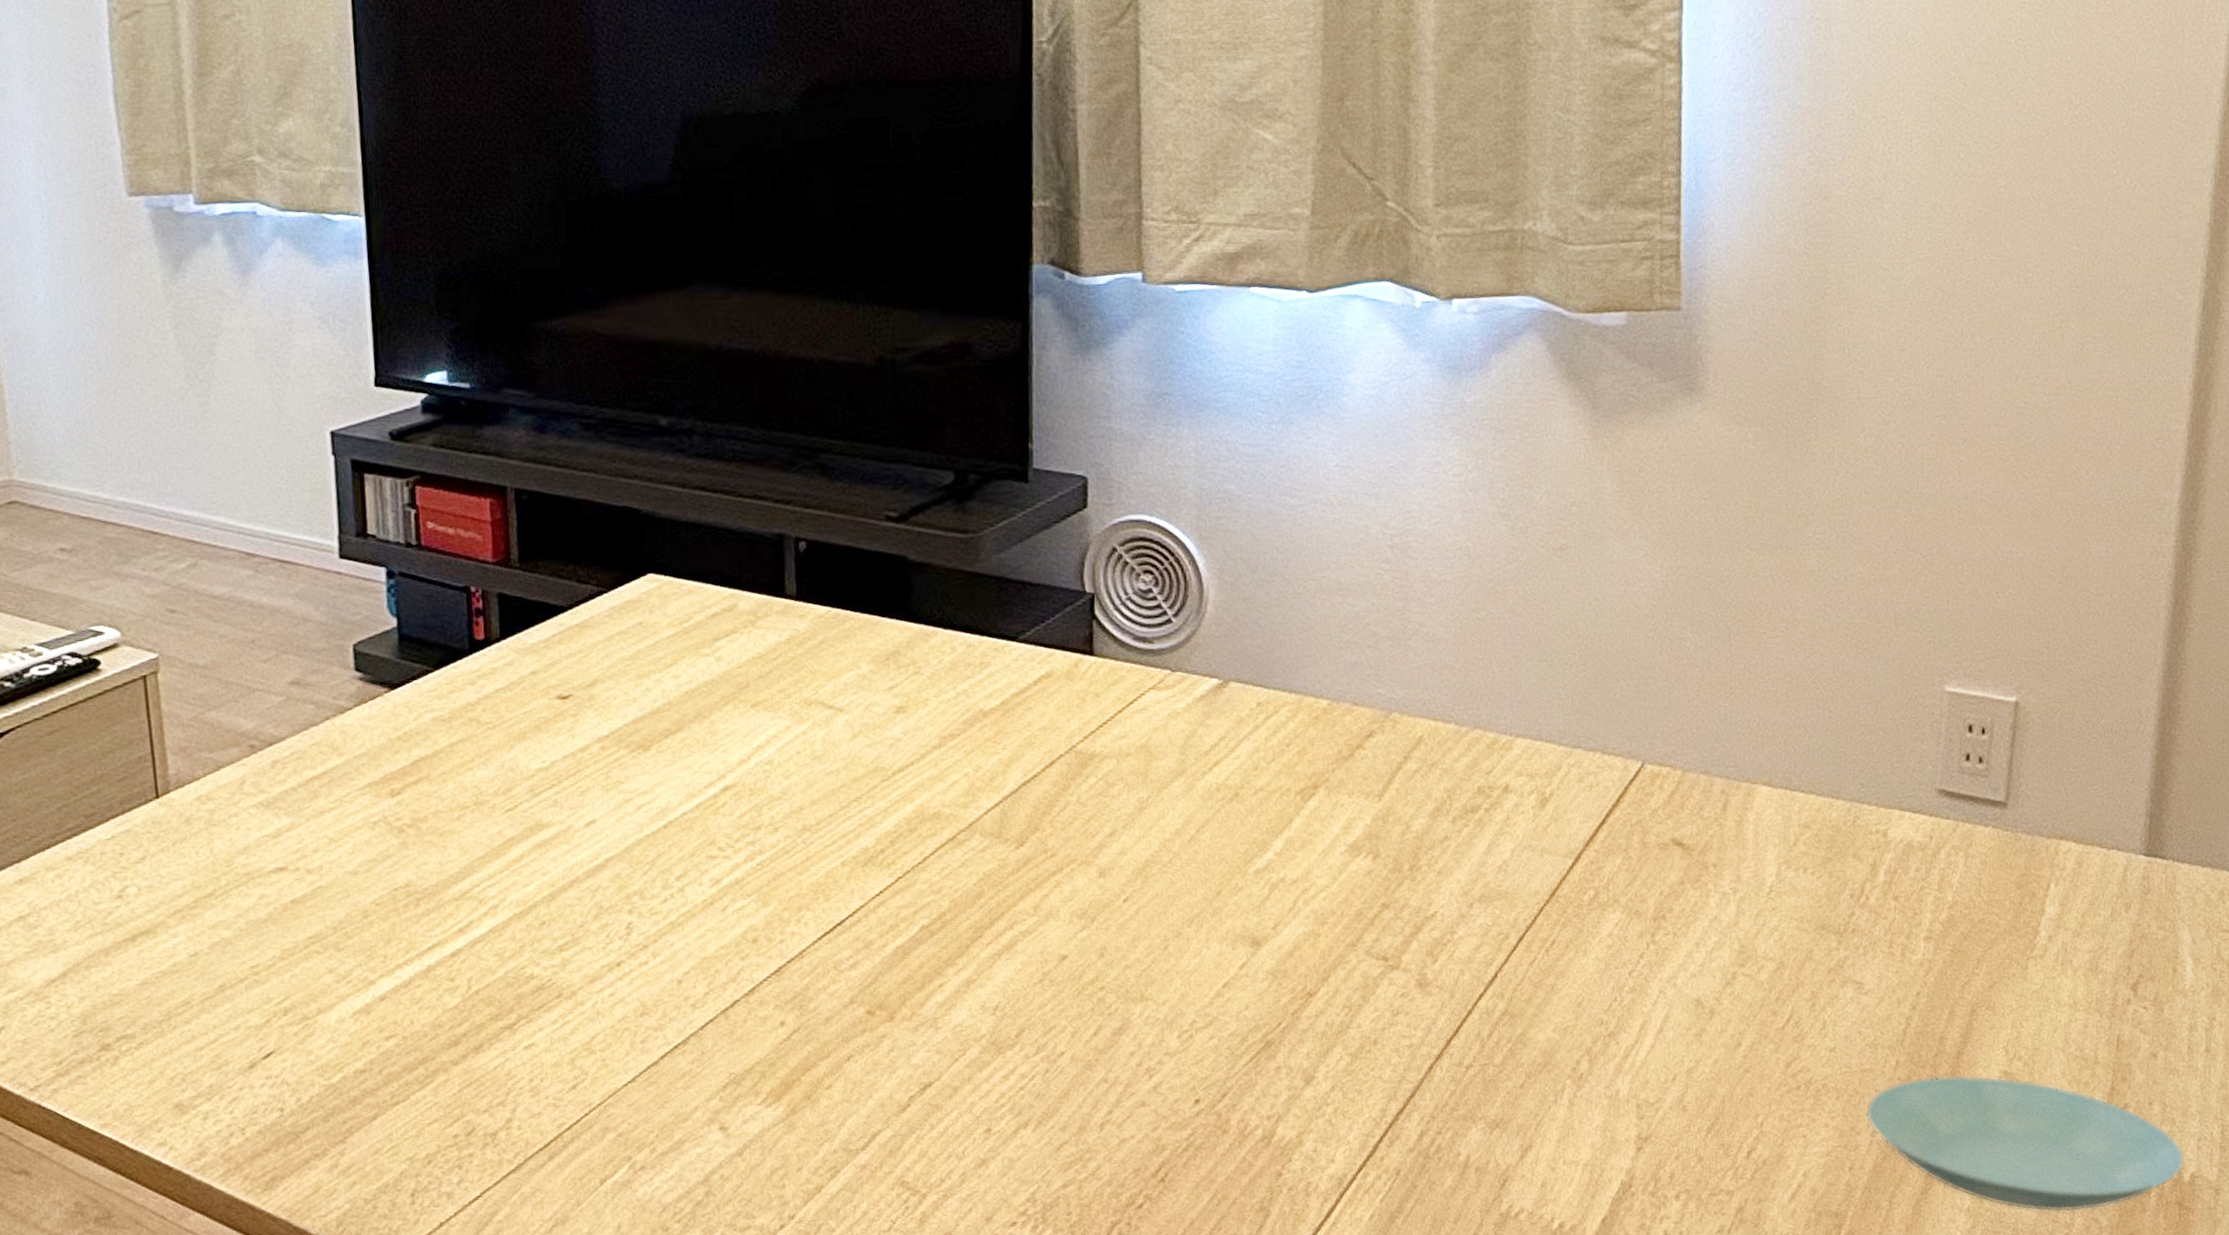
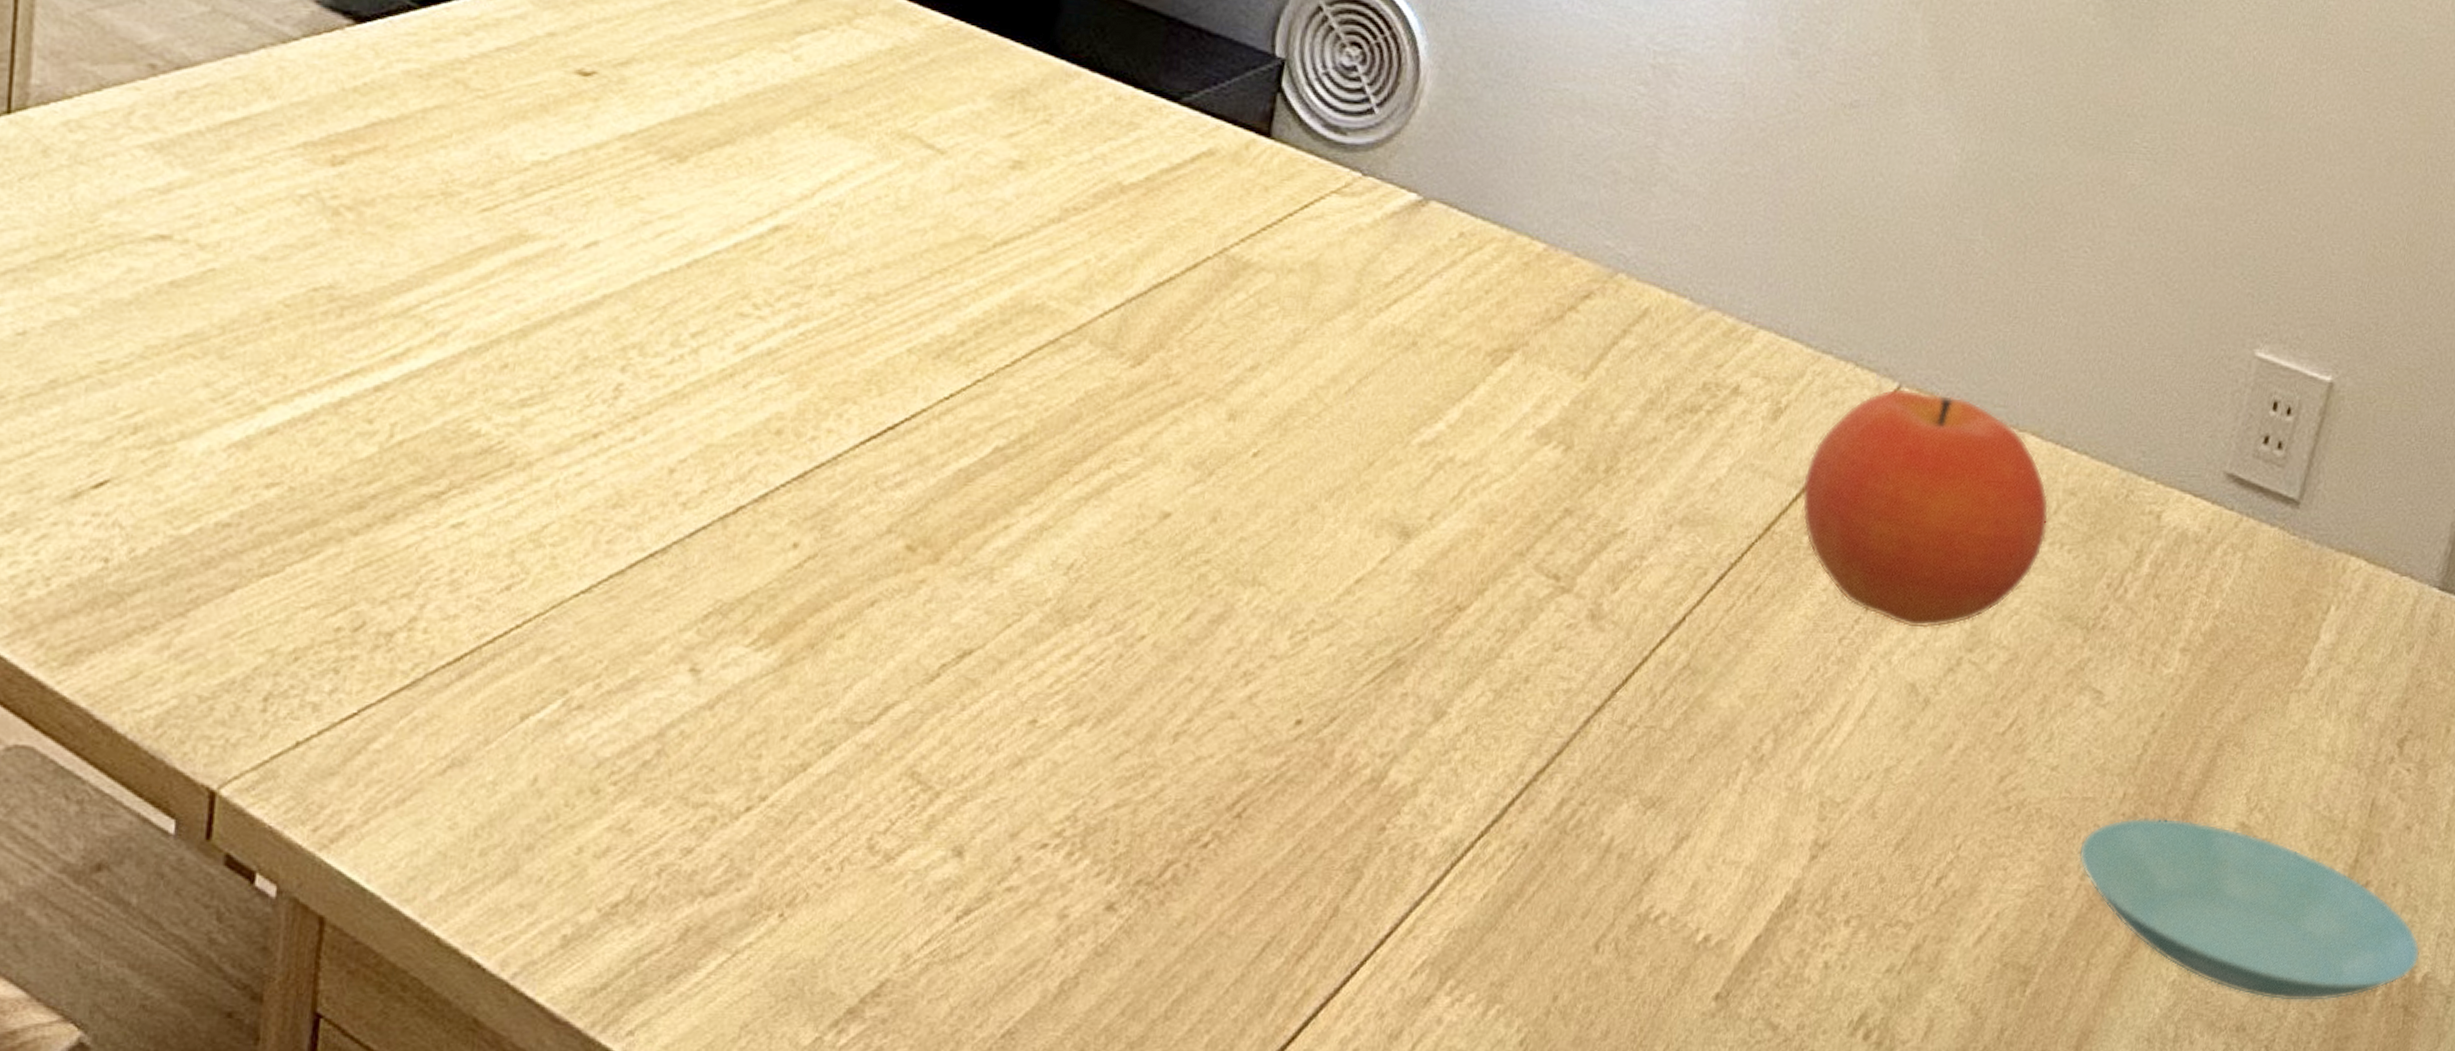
fruit: none [1576,764,1790,956] -> present [1801,387,2049,629]

